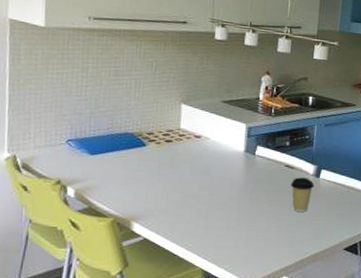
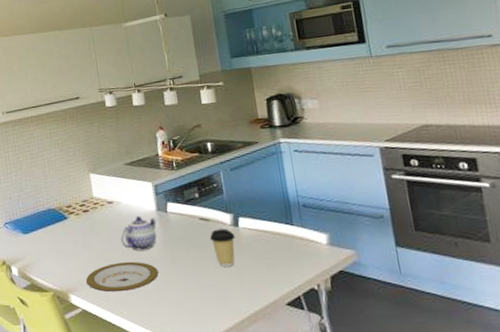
plate: none [154,196,234,225] -> present [86,261,159,292]
teapot: none [201,154,242,188] -> present [121,215,157,251]

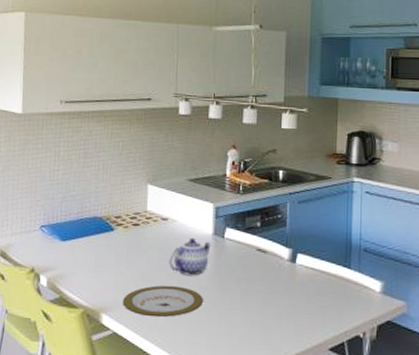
coffee cup: present [209,228,235,267] -> none [263,263,290,304]

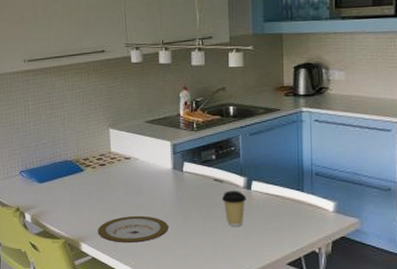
teapot: present [169,237,211,276] -> none [135,173,171,206]
coffee cup: none [263,263,290,304] -> present [221,191,247,226]

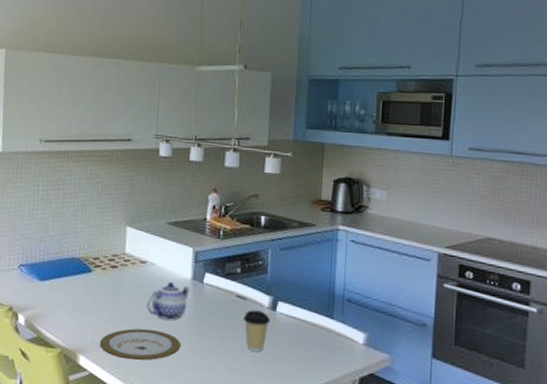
teapot: none [135,173,171,206] -> present [147,281,190,320]

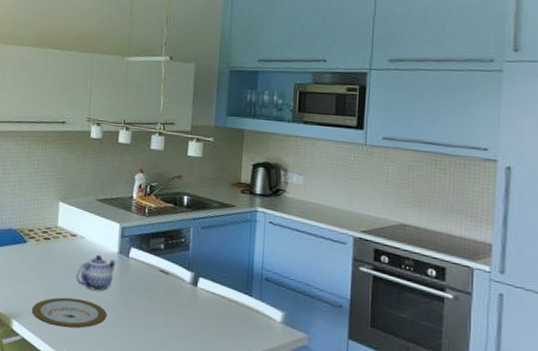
coffee cup: present [243,310,270,352] -> none [165,284,192,325]

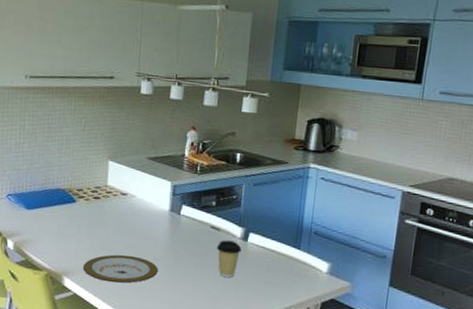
teapot: present [76,254,116,291] -> none [127,212,167,248]
coffee cup: none [165,284,192,325] -> present [216,240,242,278]

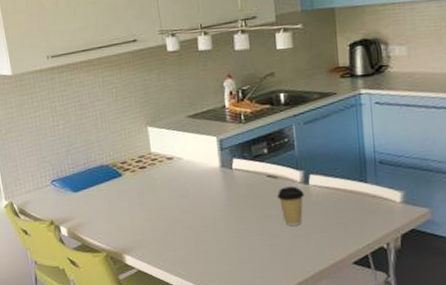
plate: present [83,254,159,284] -> none [142,220,221,253]

